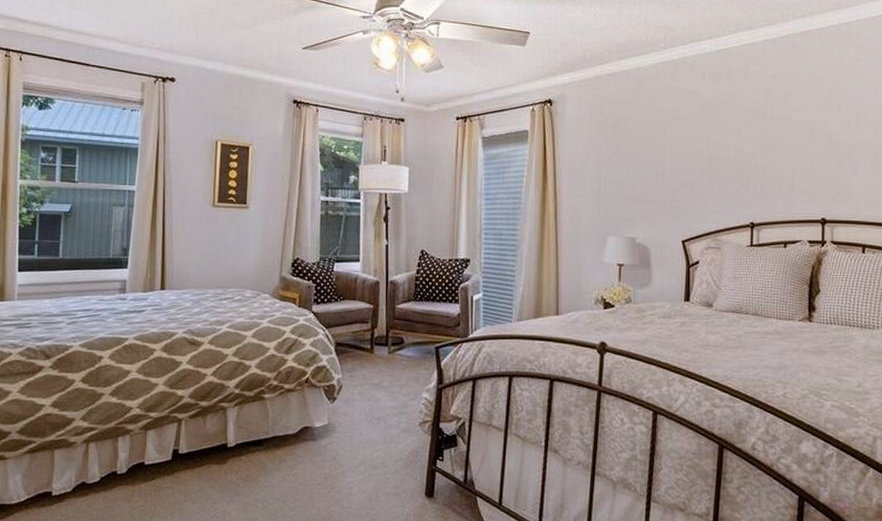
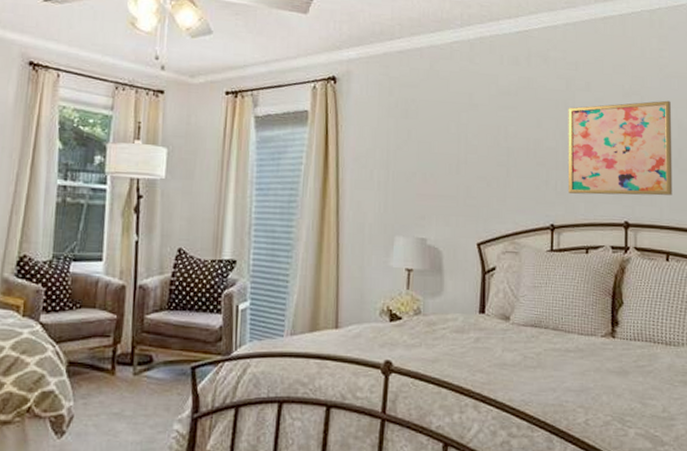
wall art: none [766,106,869,195] -> present [568,100,673,196]

